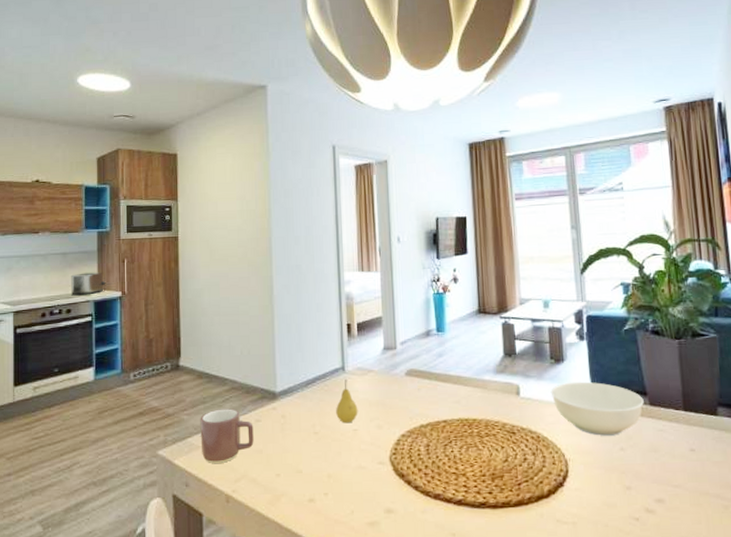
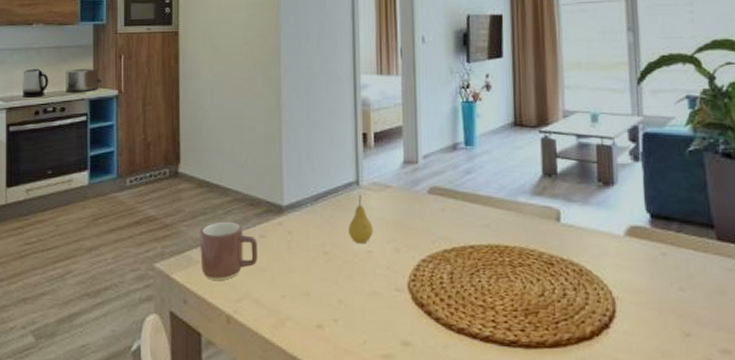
kettle: none [30,273,55,301] -> present [23,68,49,98]
bowl: present [550,381,644,436] -> none [597,209,710,273]

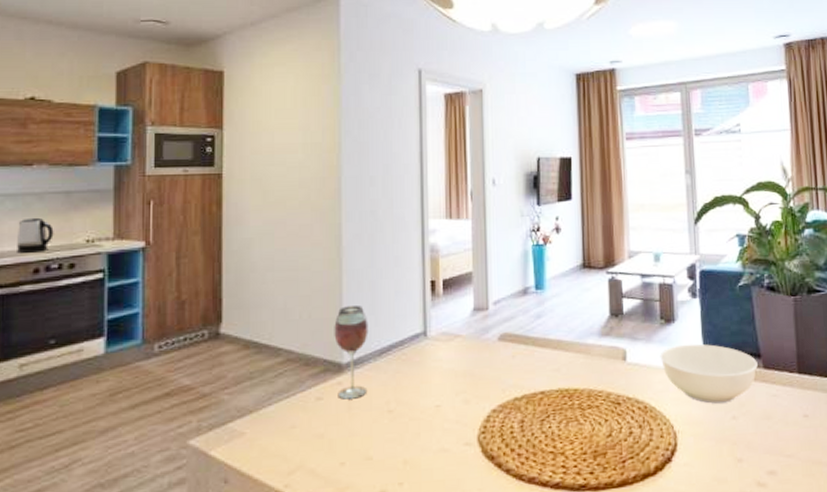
toaster: present [65,68,101,93] -> none [75,216,123,246]
mug: present [200,221,258,281] -> none [245,385,313,454]
wineglass: none [275,154,306,239] -> present [334,306,369,400]
fruit: present [349,194,373,244] -> none [415,345,442,399]
bowl: none [597,209,710,273] -> present [660,343,758,404]

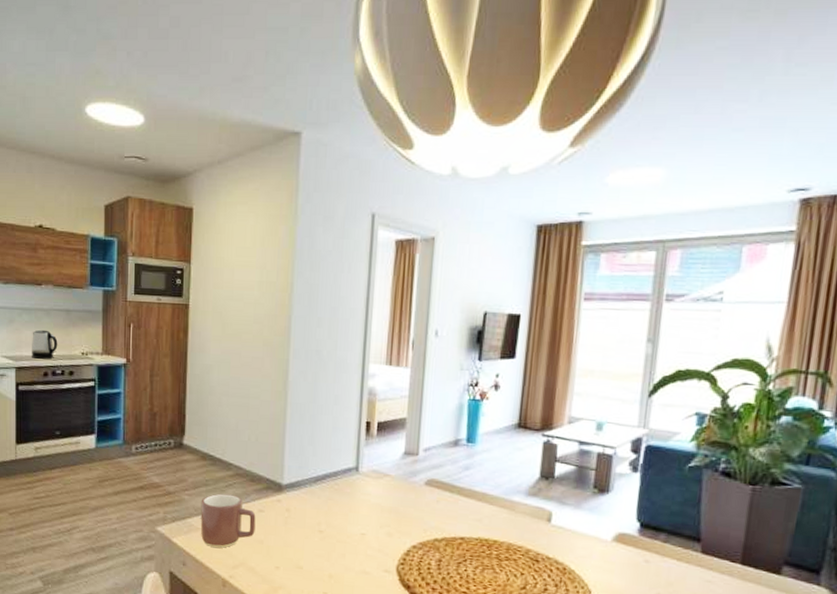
mug: none [245,385,313,454] -> present [200,493,256,548]
wineglass: present [334,306,369,400] -> none [276,435,307,516]
bowl: present [660,343,758,404] -> none [587,516,696,579]

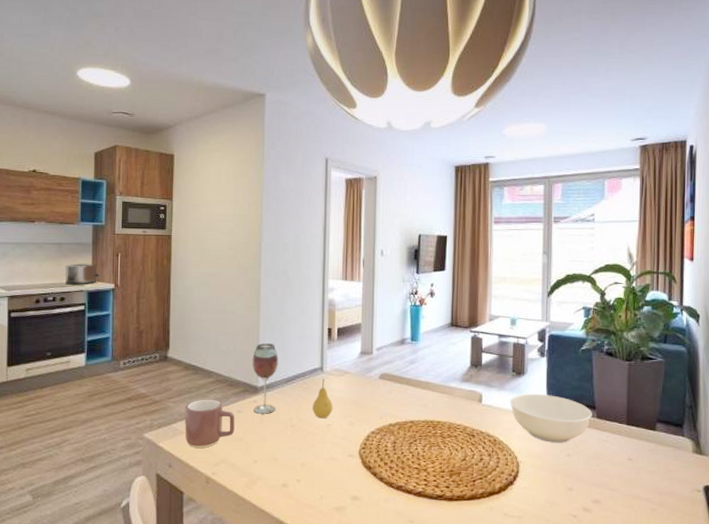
kettle: present [32,329,58,359] -> none [24,261,50,288]
toaster: none [73,333,110,359] -> present [64,263,99,285]
wineglass: none [276,435,307,516] -> present [252,343,279,414]
fruit: none [344,479,369,527] -> present [312,378,333,419]
bowl: none [587,516,696,579] -> present [510,393,592,443]

